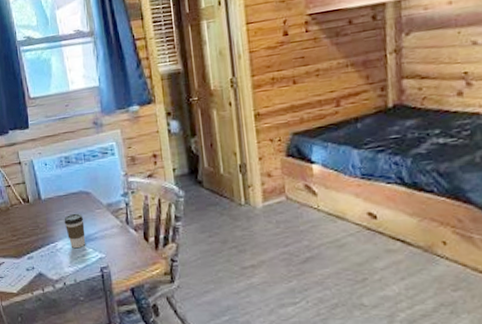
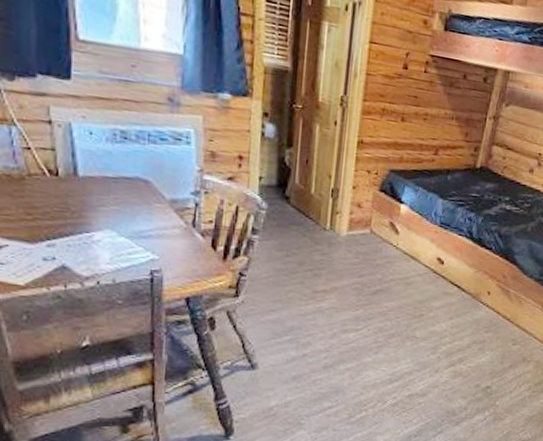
coffee cup: present [64,213,86,249] -> none [108,202,137,244]

